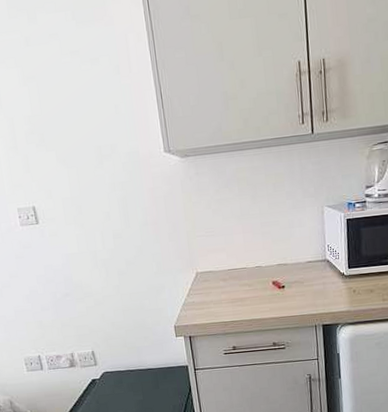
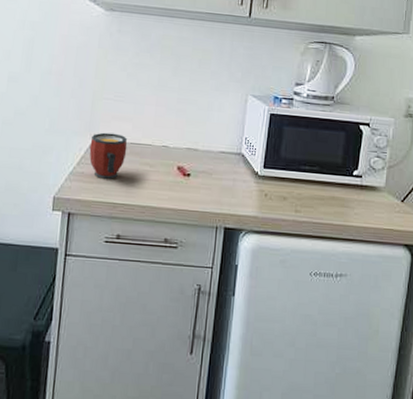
mug: none [193,264,227,304] -> present [89,132,128,179]

